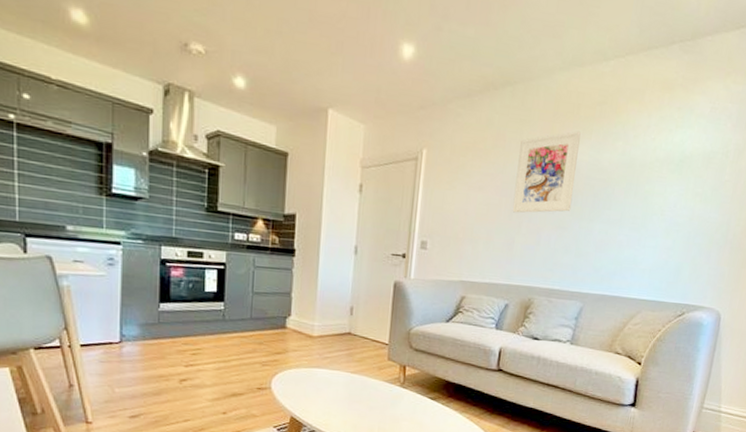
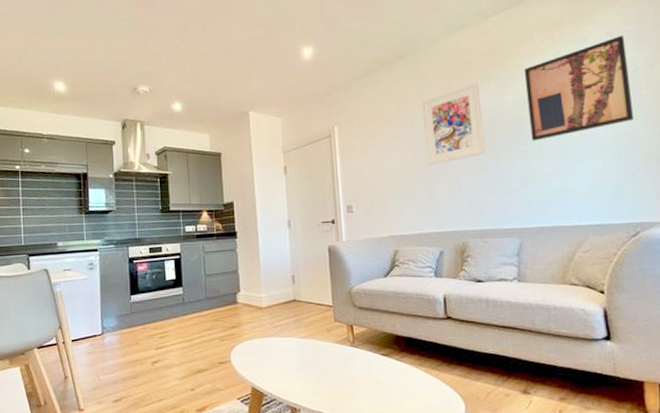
wall art: none [616,113,726,208] -> present [524,35,635,141]

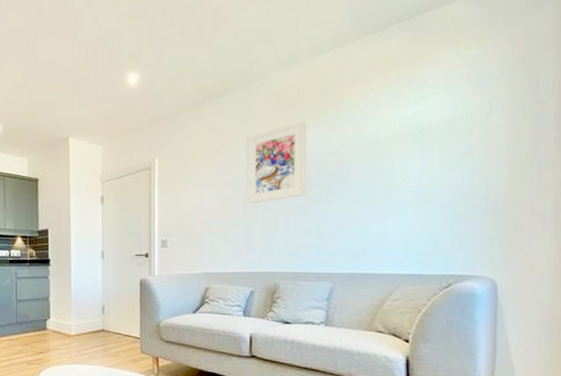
wall art: present [524,35,635,141] -> none [354,79,463,186]

